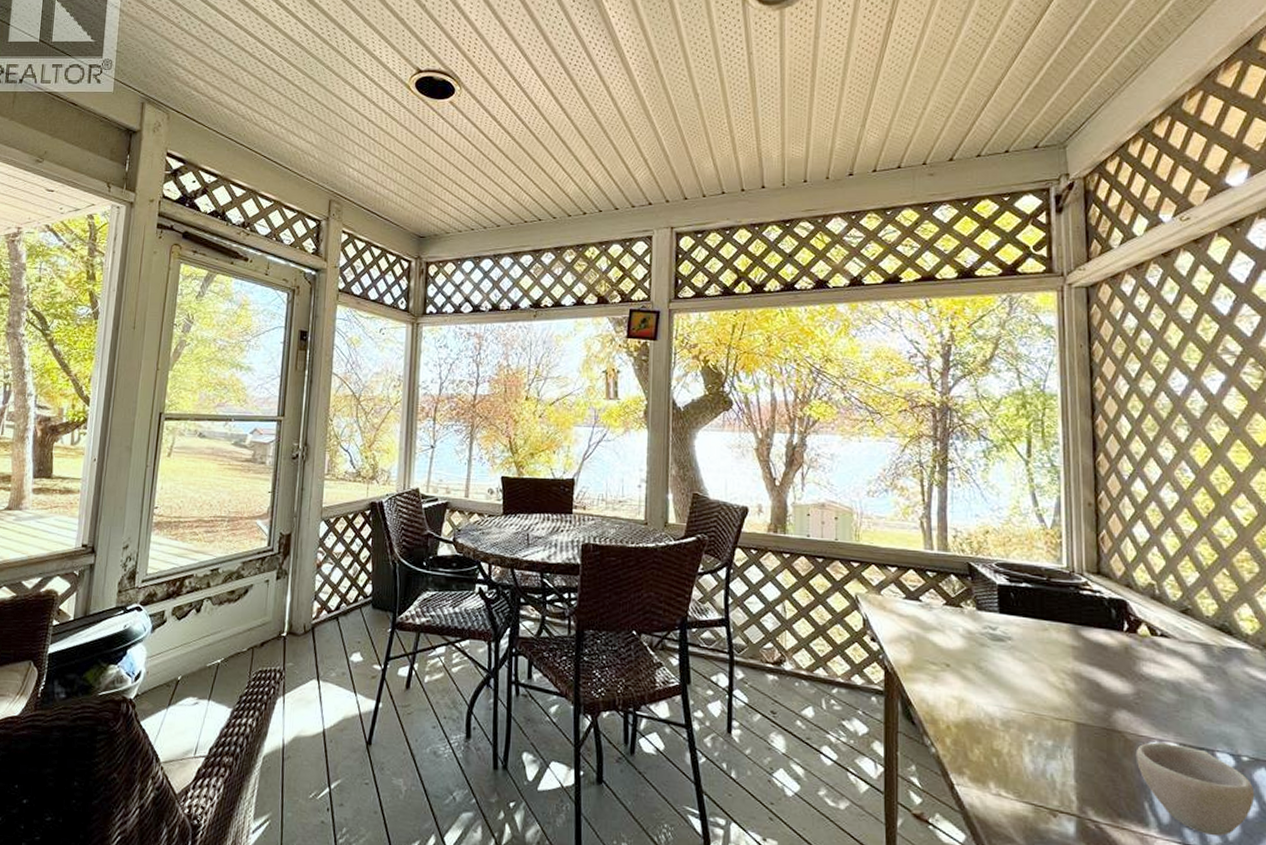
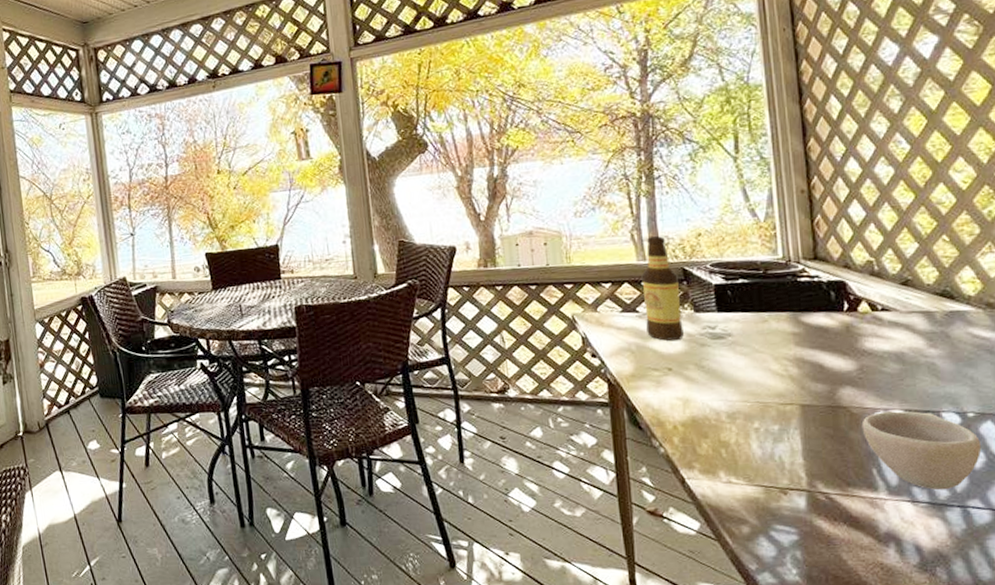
bottle: none [927,527,966,636] -> present [641,236,685,341]

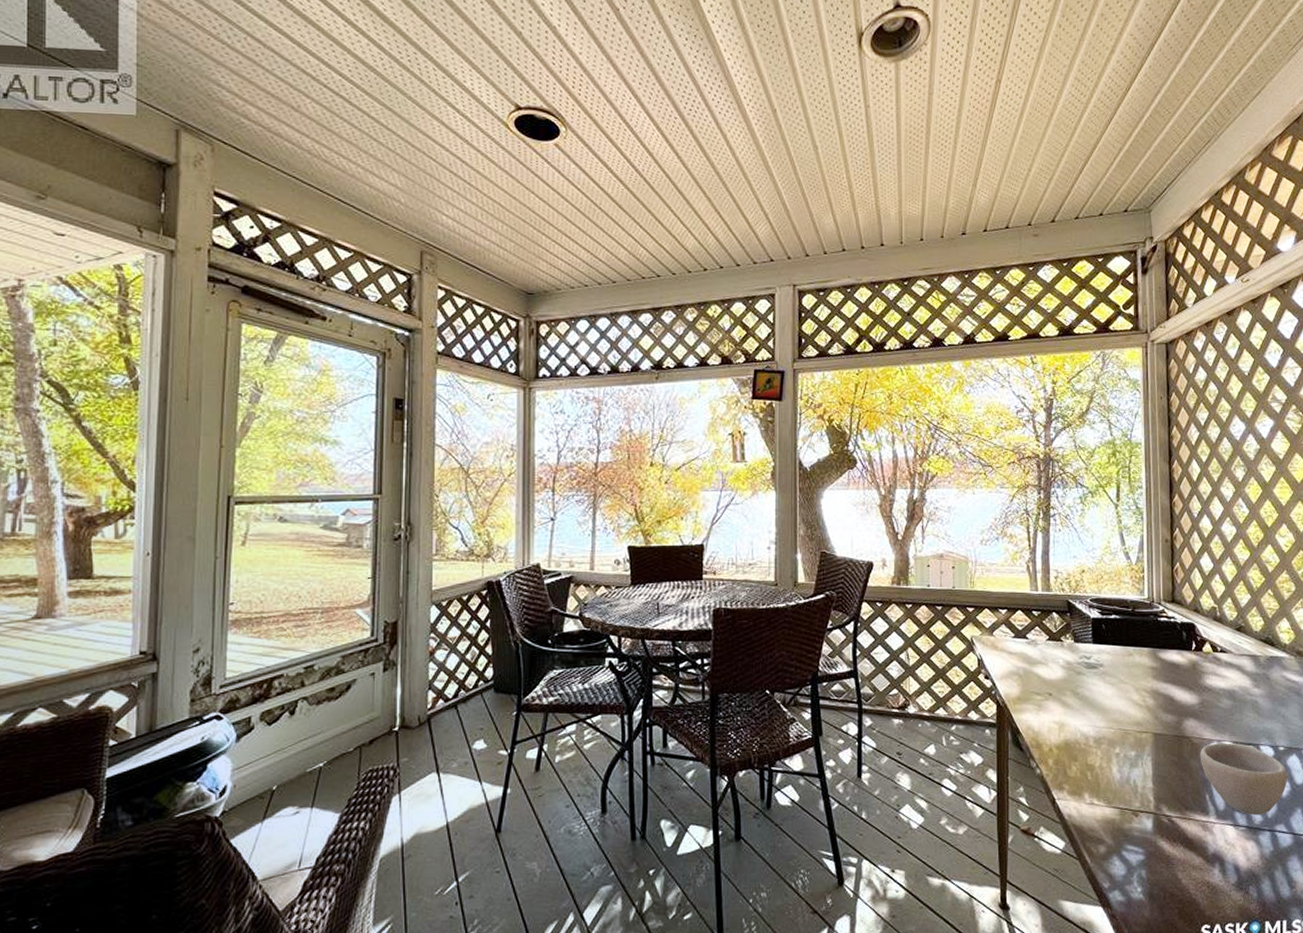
bottle: present [641,236,685,341] -> none [1033,570,1065,667]

